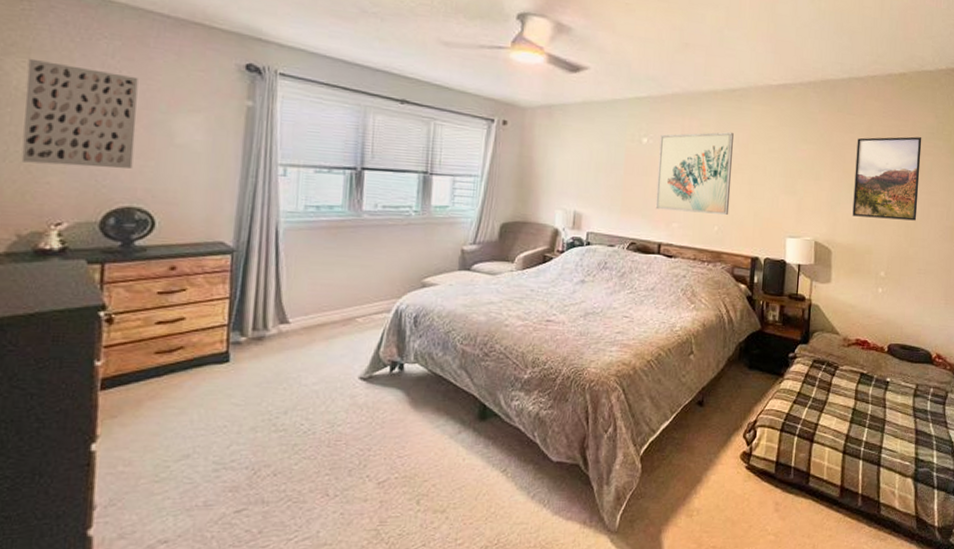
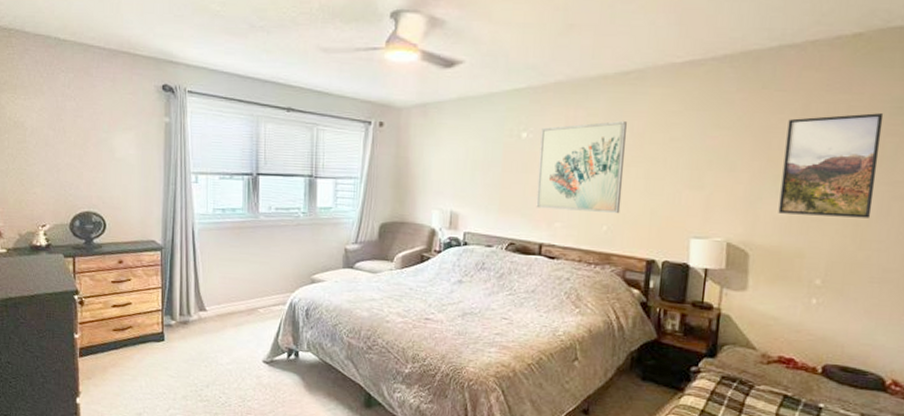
wall art: present [21,58,138,168] -> none [15,93,88,180]

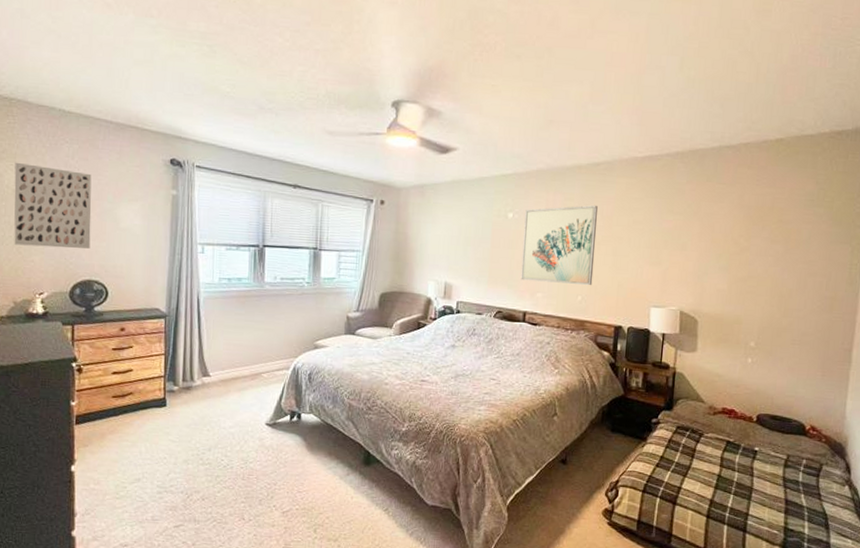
wall art: none [15,93,88,180] -> present [14,162,92,249]
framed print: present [778,113,884,218] -> none [720,204,800,291]

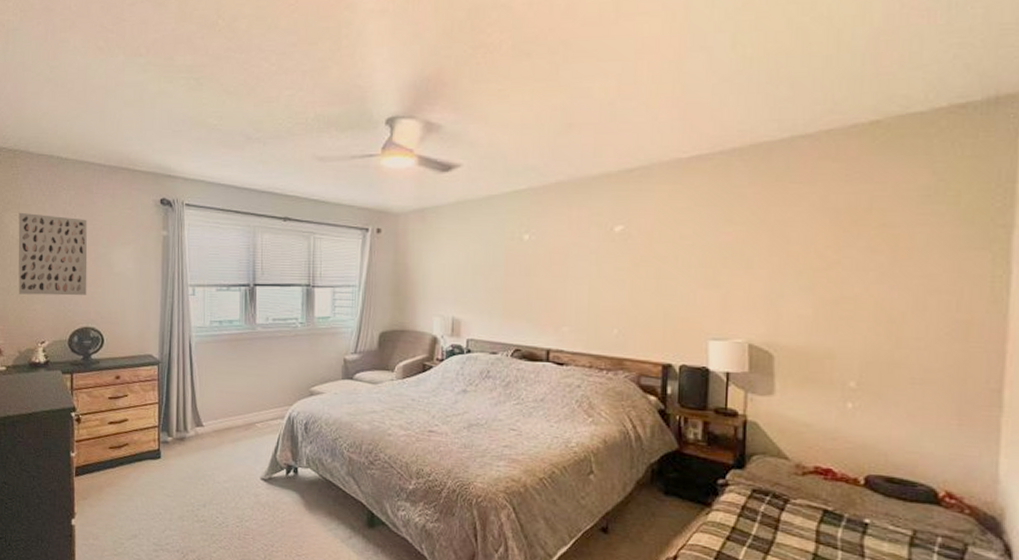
wall art: present [520,205,598,285] -> none [541,220,634,315]

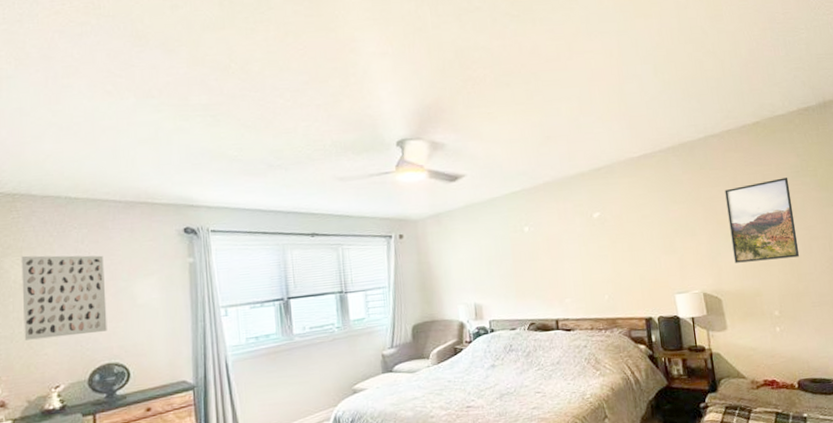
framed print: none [803,203,911,314] -> present [724,177,800,263]

